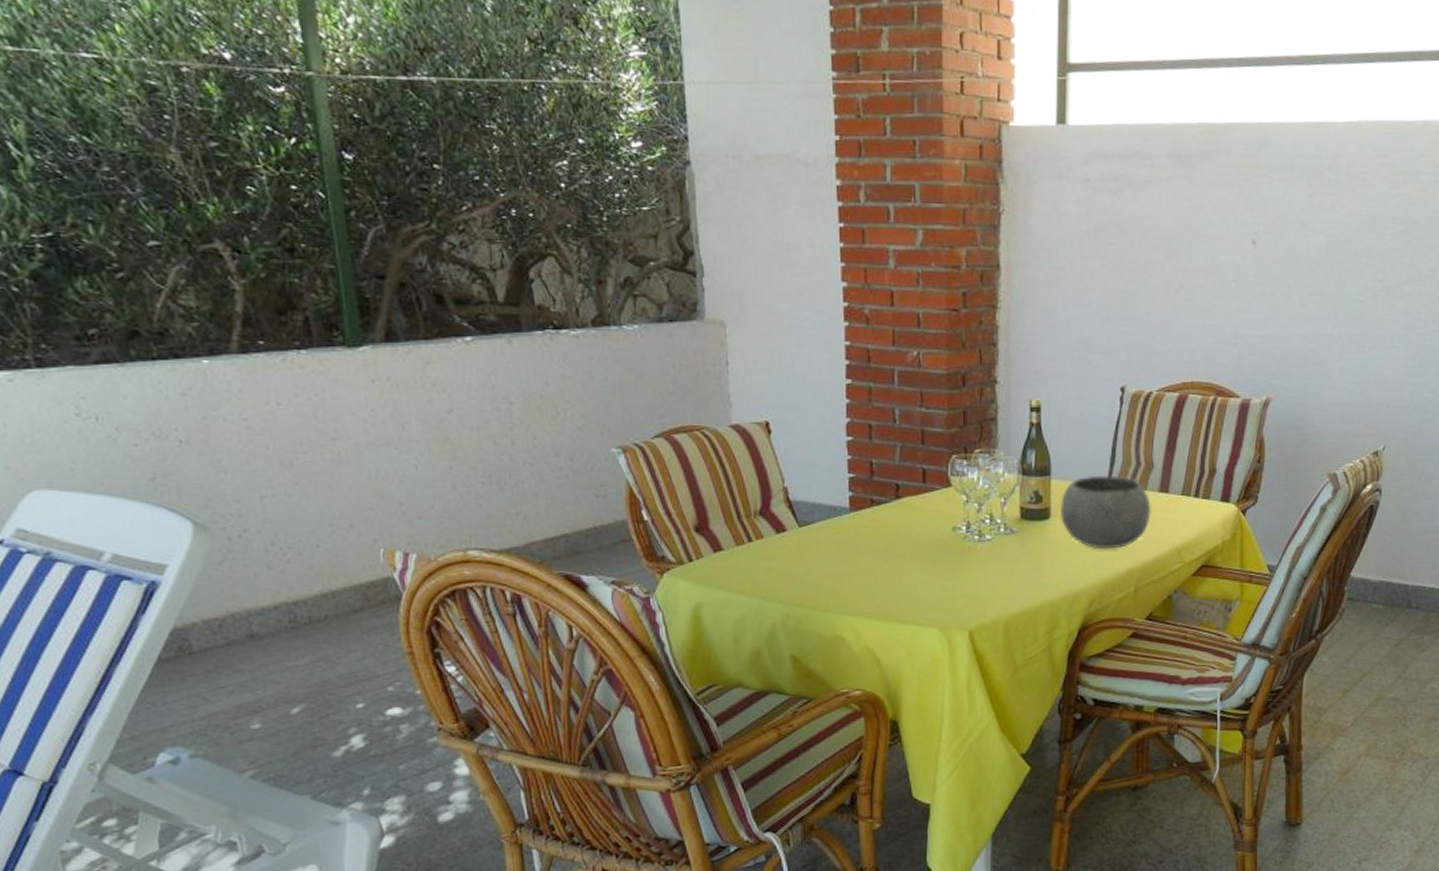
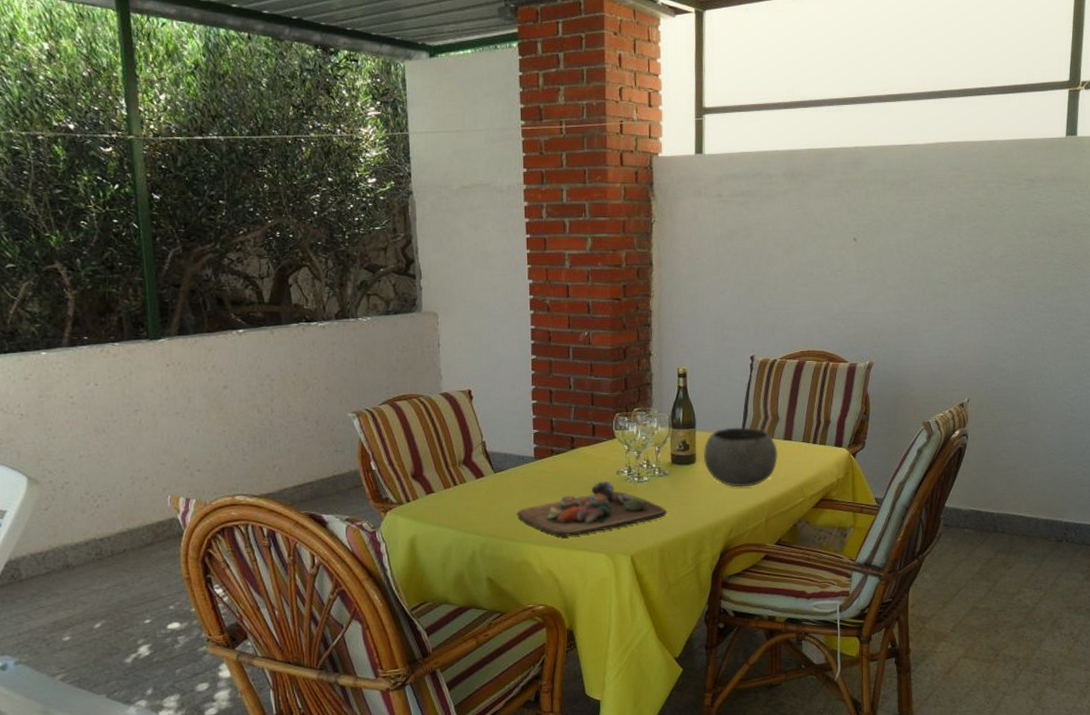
food platter: none [828,539,1014,608] -> present [517,481,667,538]

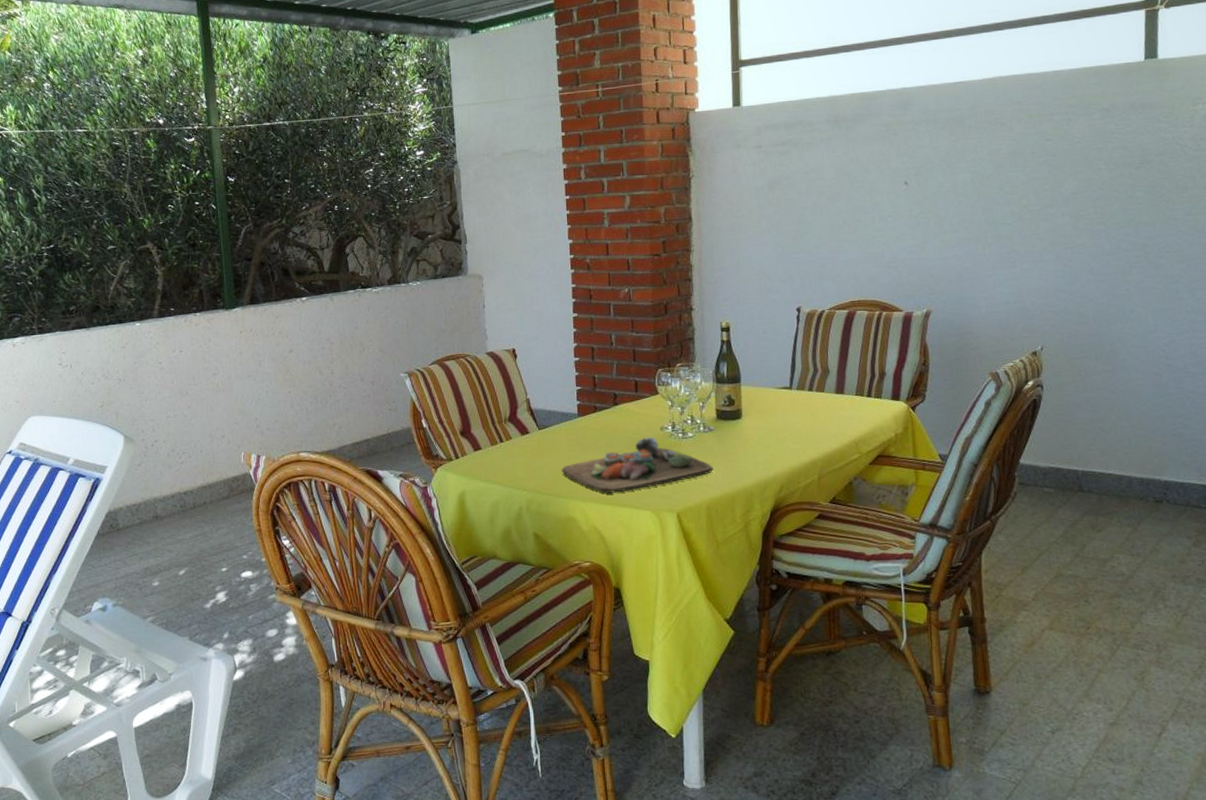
bowl: present [704,427,779,488] -> none [750,381,830,443]

